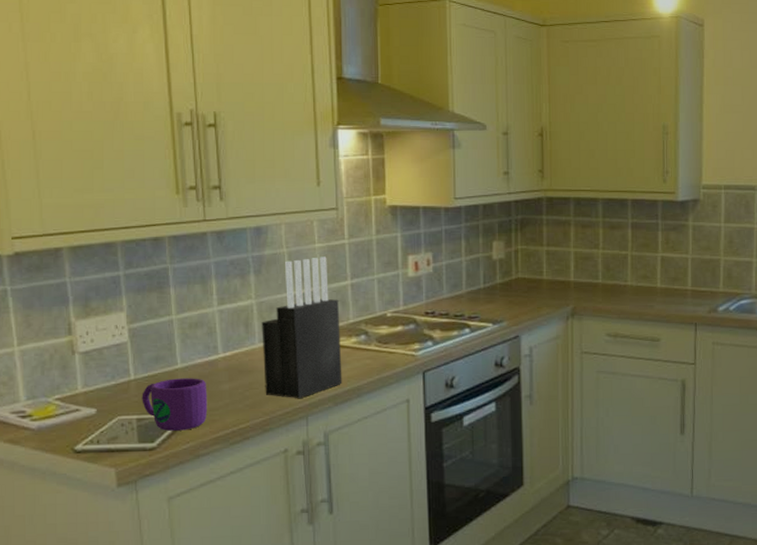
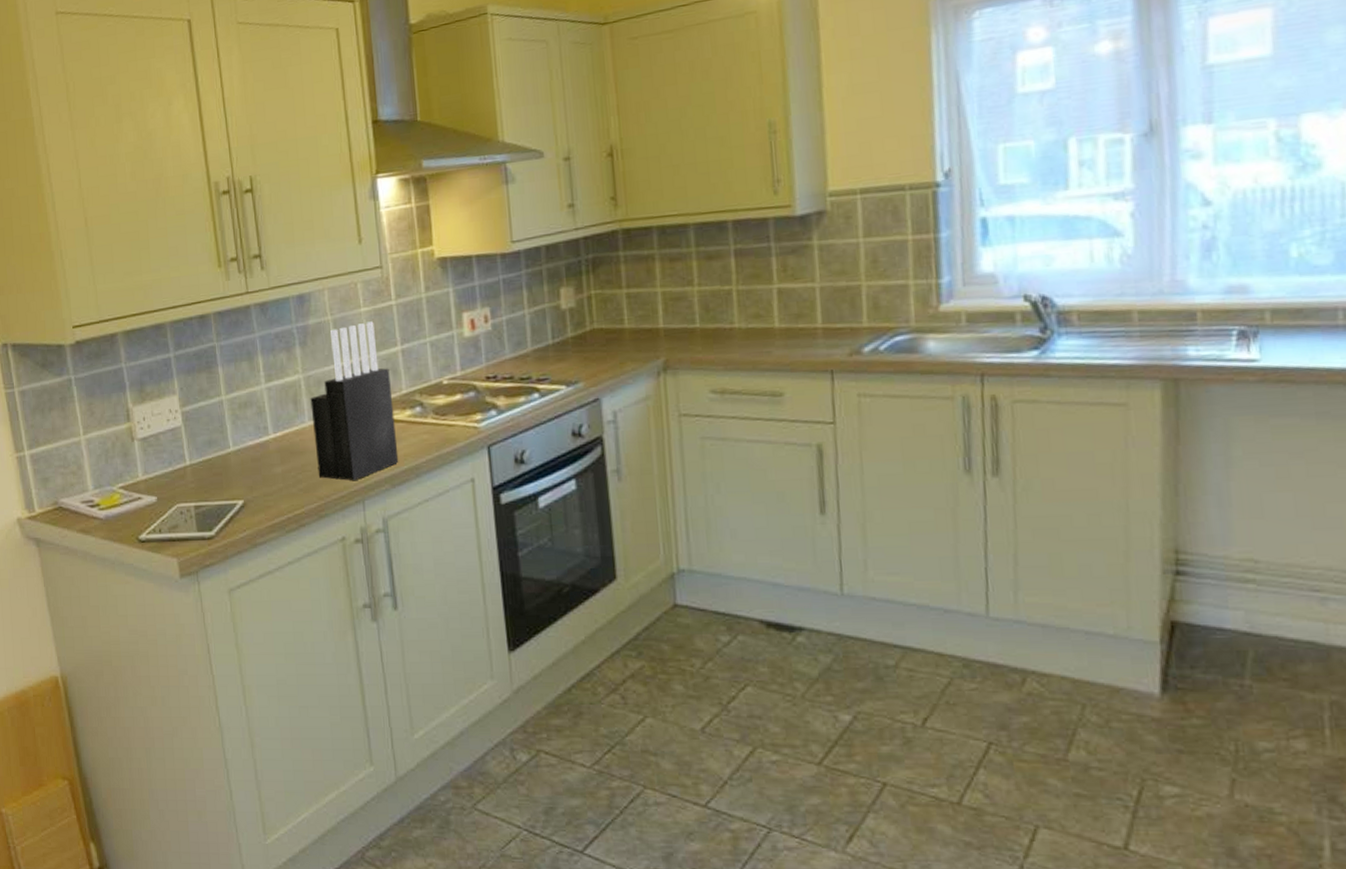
mug: present [142,378,208,431] -> none [197,461,262,519]

